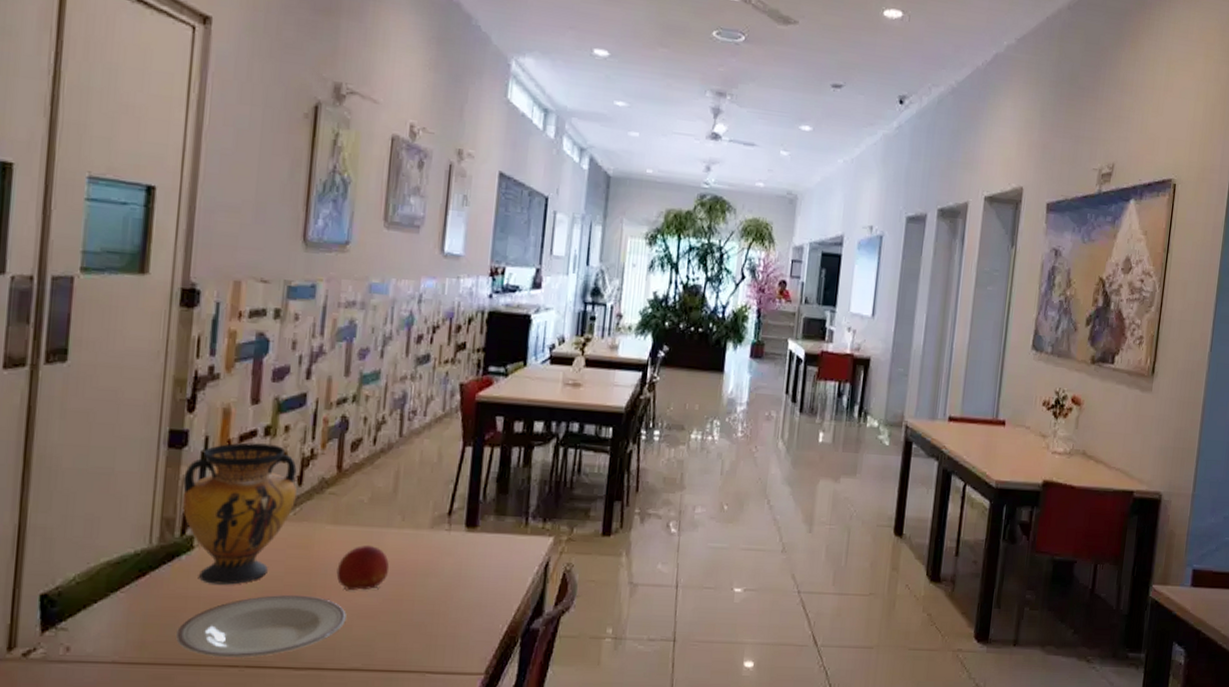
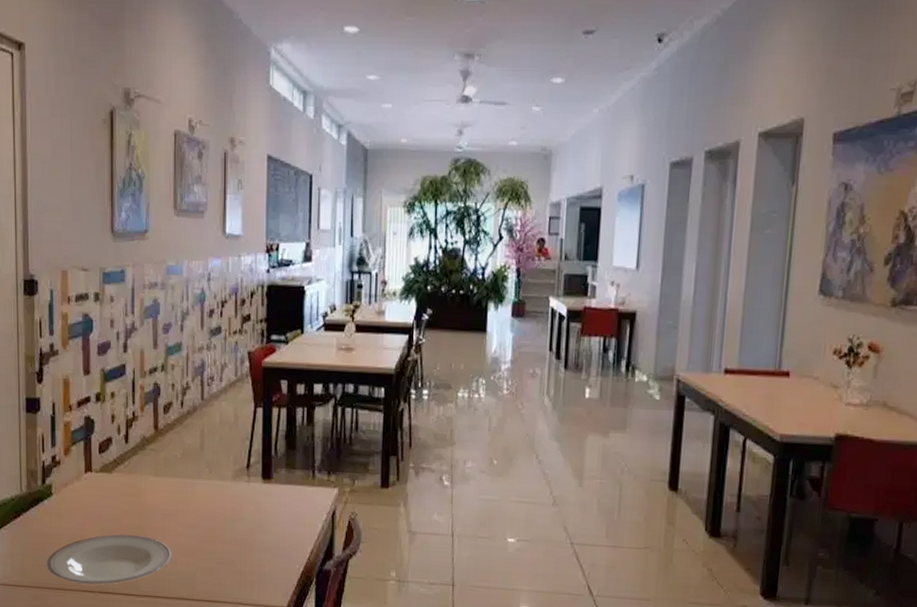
vase: present [182,442,297,585] -> none [40,407,124,525]
fruit: present [336,544,390,591] -> none [161,493,203,533]

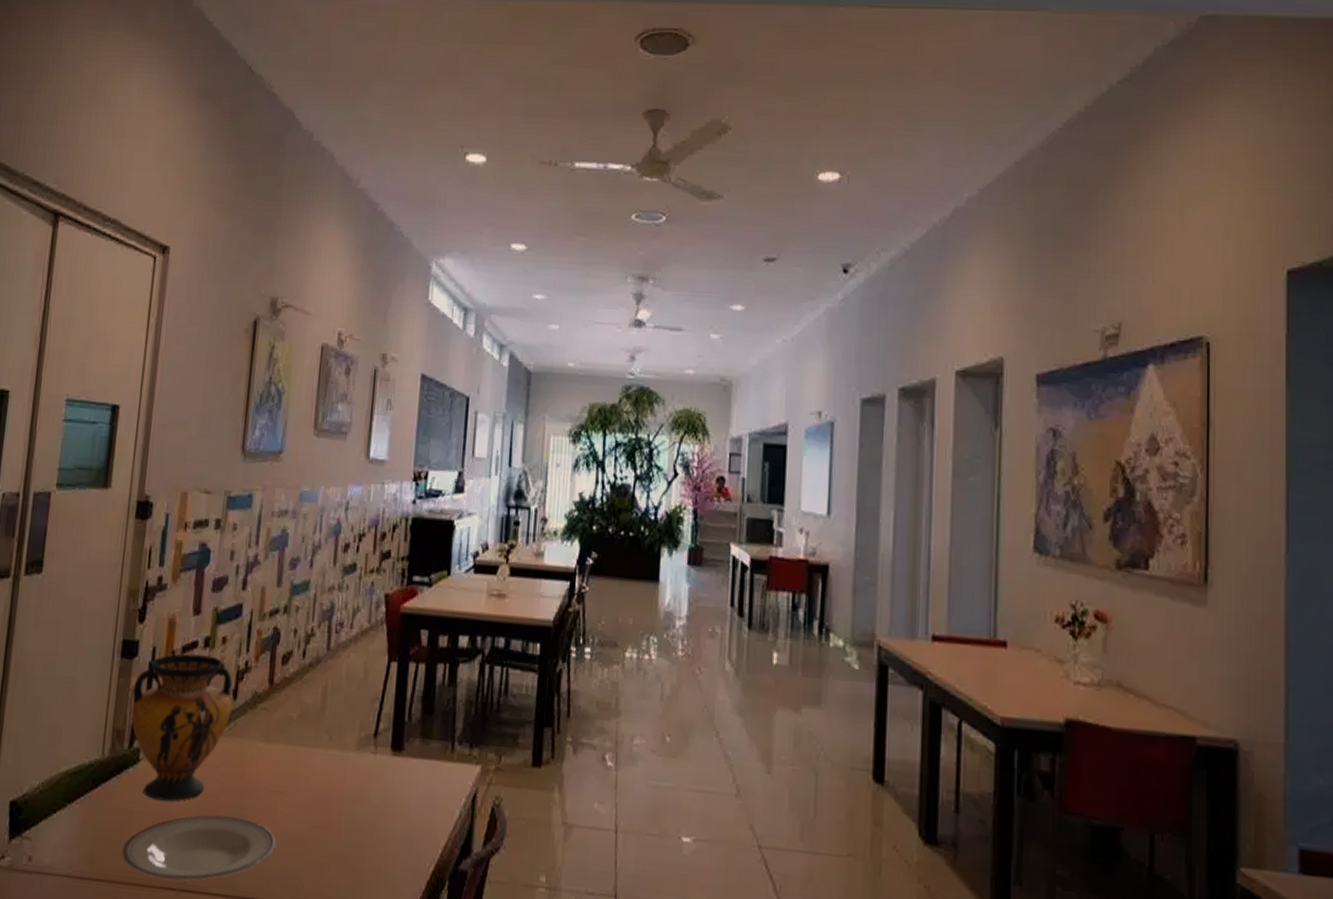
vase: none [40,407,124,525] -> present [131,653,233,801]

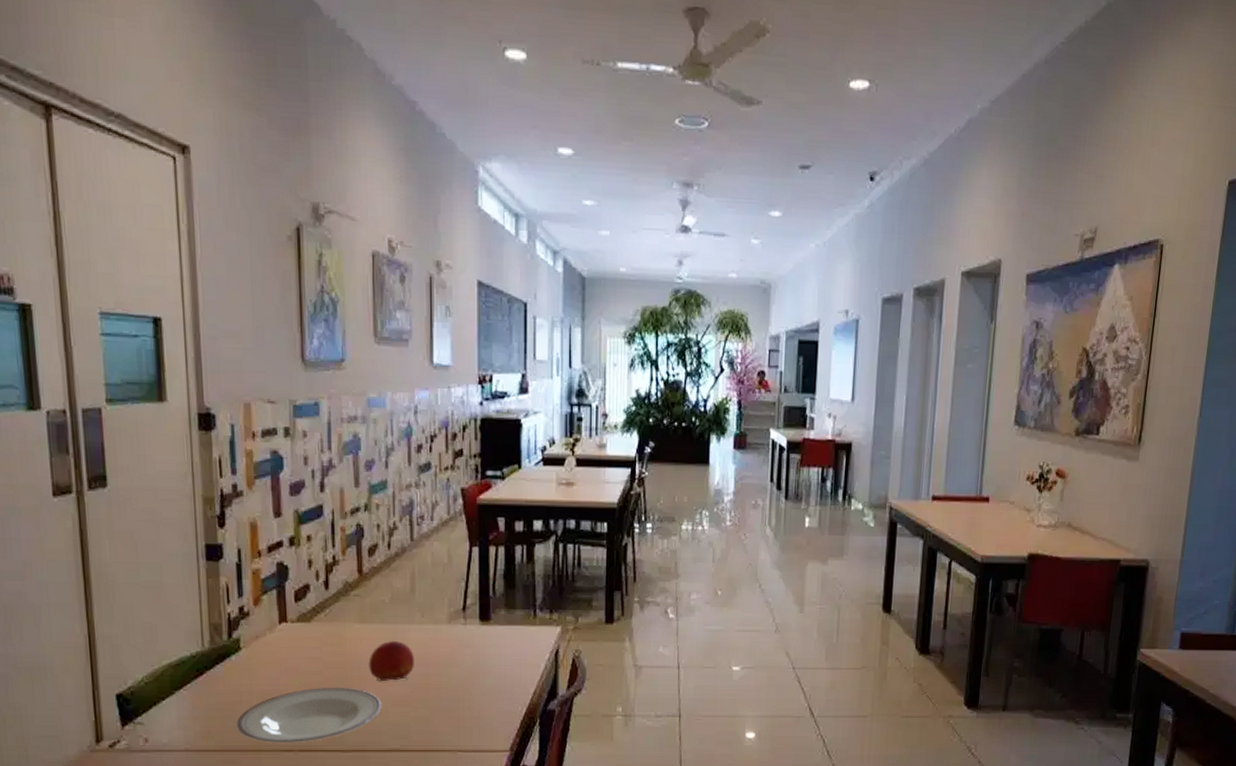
vase: present [131,653,233,801] -> none [224,553,325,680]
fruit: none [267,765,318,815] -> present [368,640,415,682]

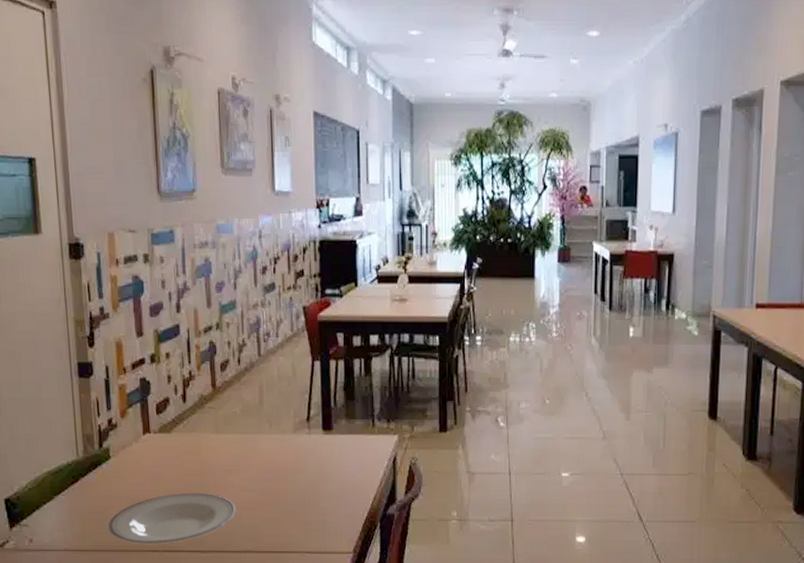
fruit: present [368,640,415,682] -> none [223,449,265,488]

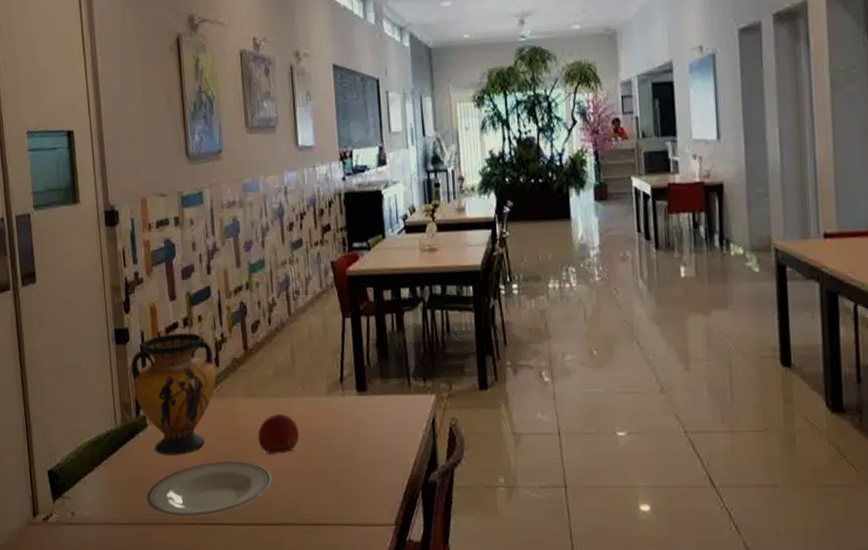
vase: none [94,369,183,486] -> present [131,333,216,455]
fruit: none [223,449,265,488] -> present [257,413,300,455]

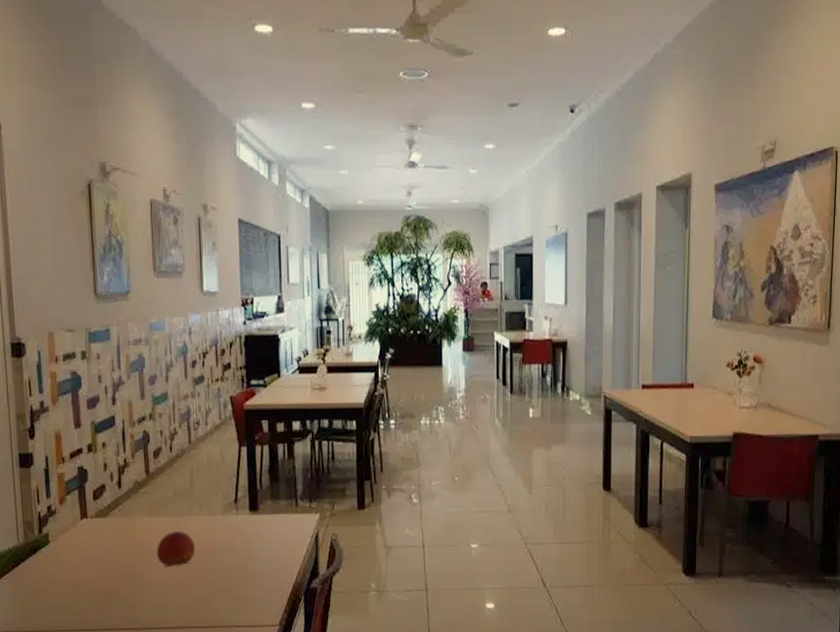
vase: present [131,333,216,455] -> none [34,458,118,569]
plate: present [146,462,272,517] -> none [47,573,169,624]

